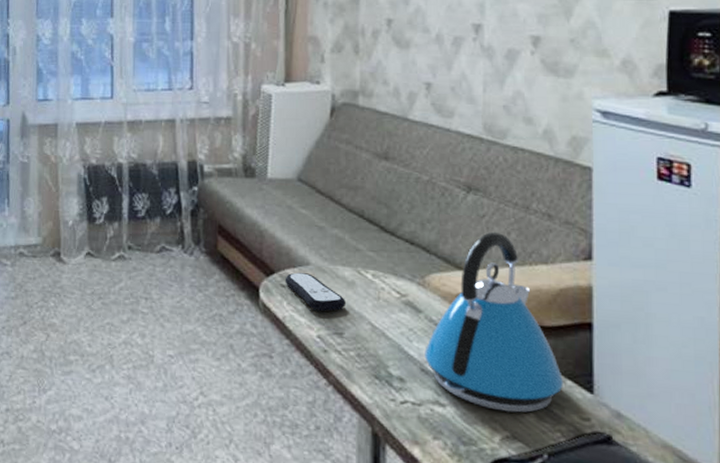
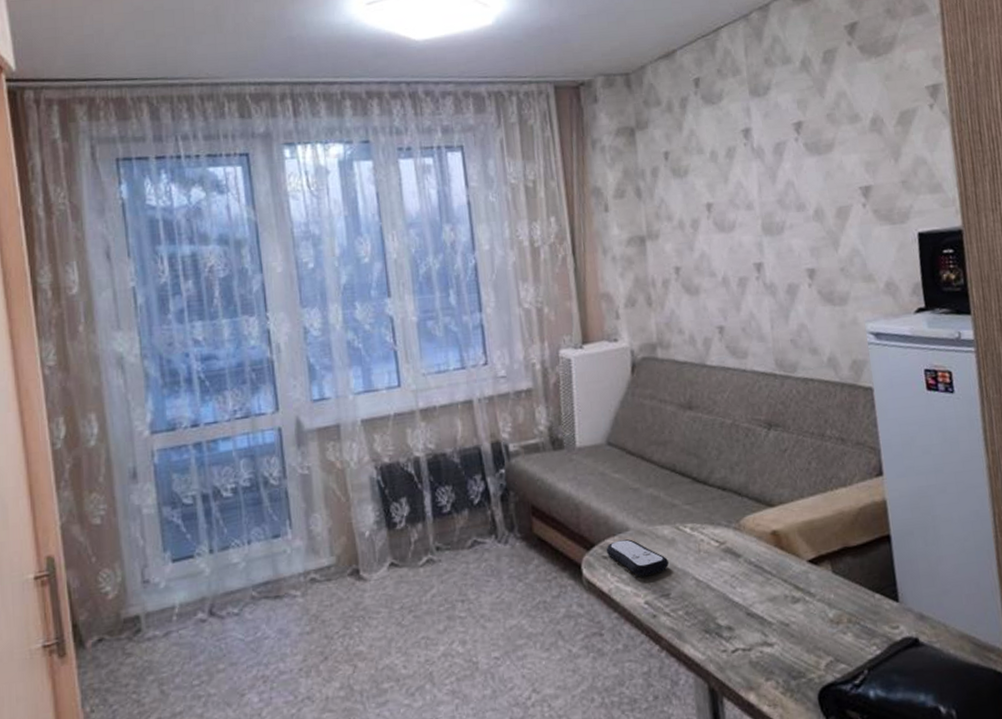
kettle: present [425,231,563,413] -> none [748,463,873,639]

